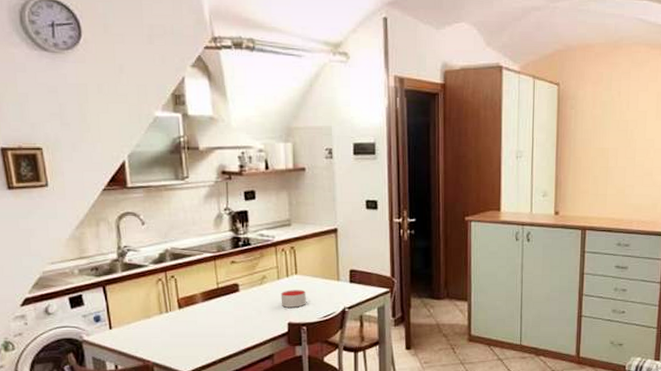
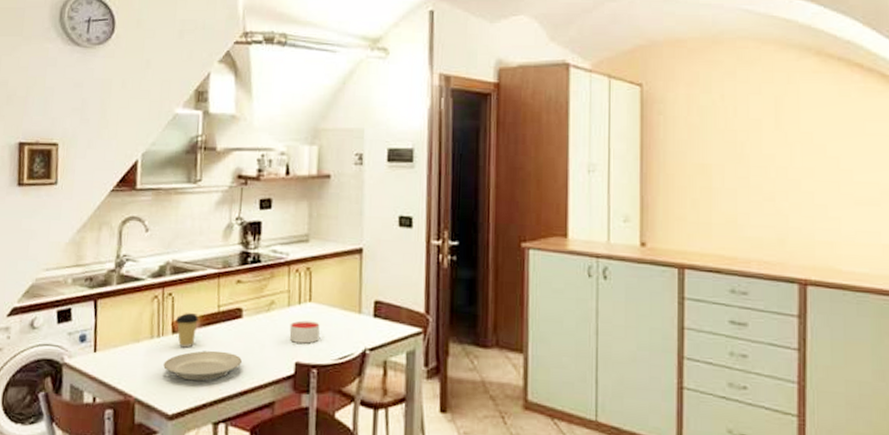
plate: none [174,319,243,345] -> present [163,350,242,381]
coffee cup: none [181,291,202,319] -> present [176,313,199,348]

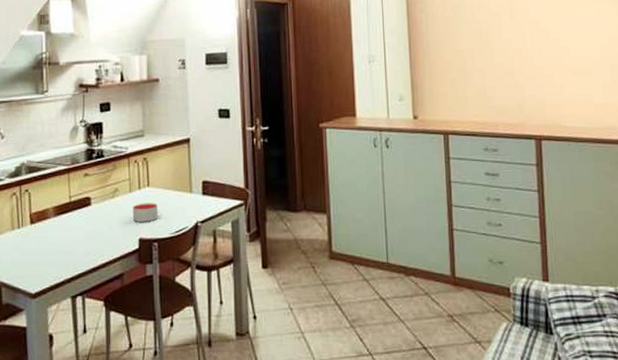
plate: present [163,350,242,381] -> none [25,235,93,263]
coffee cup: present [176,313,199,348] -> none [33,205,54,235]

